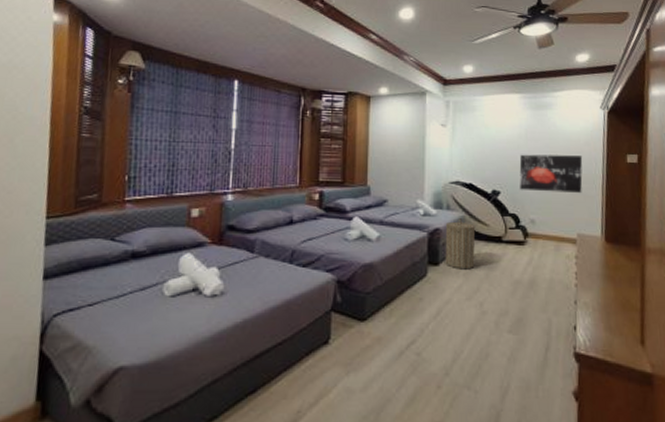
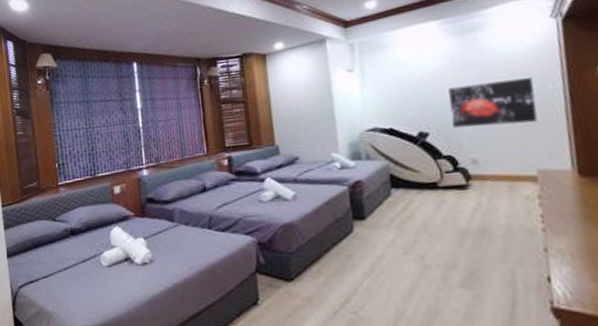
laundry hamper: present [445,218,476,270] -> none [368,167,408,222]

